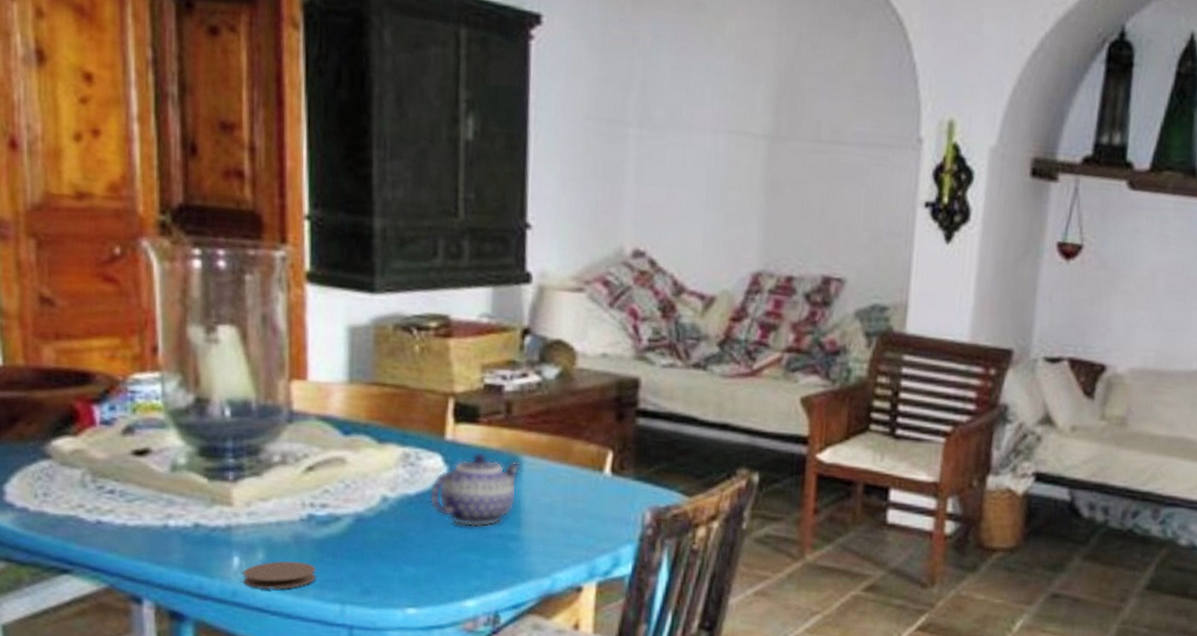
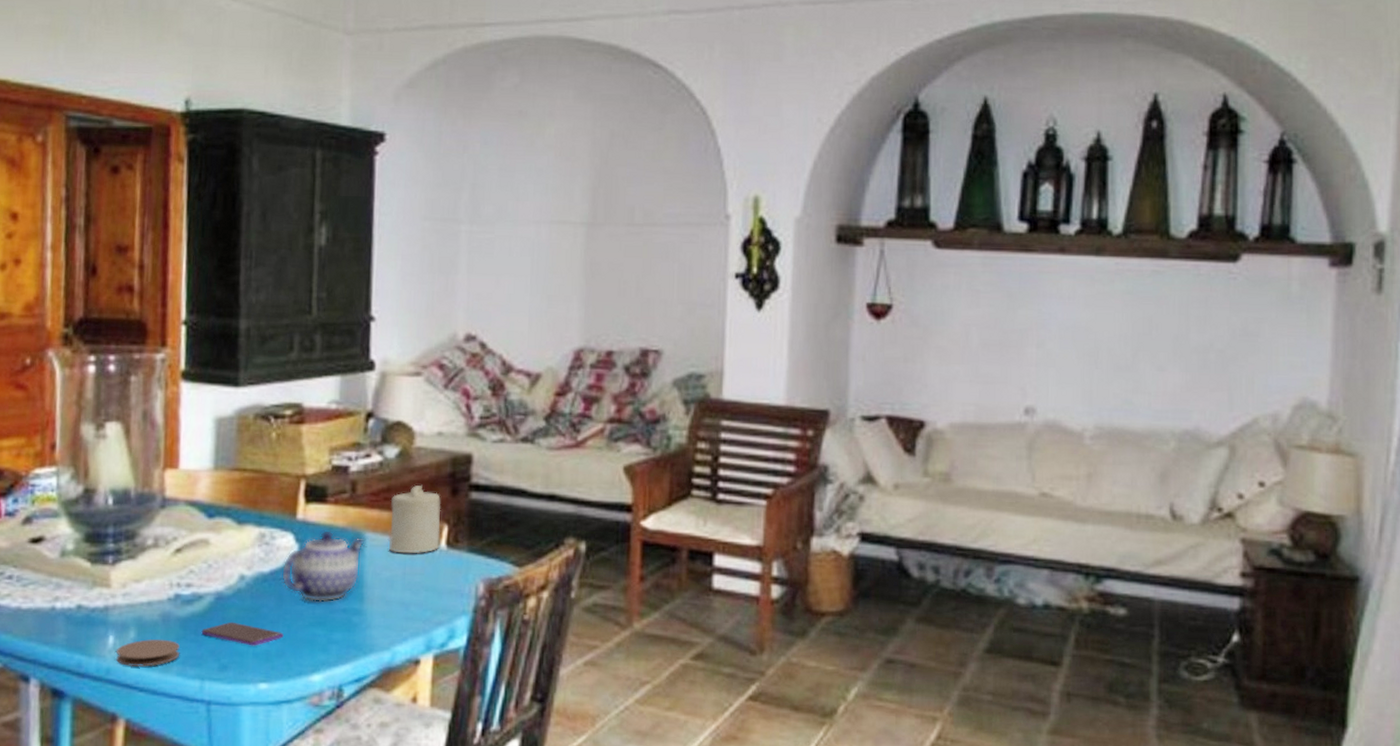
smartphone: none [340,545,433,571] -> present [201,621,284,646]
candle: none [549,408,606,479] -> present [389,484,441,554]

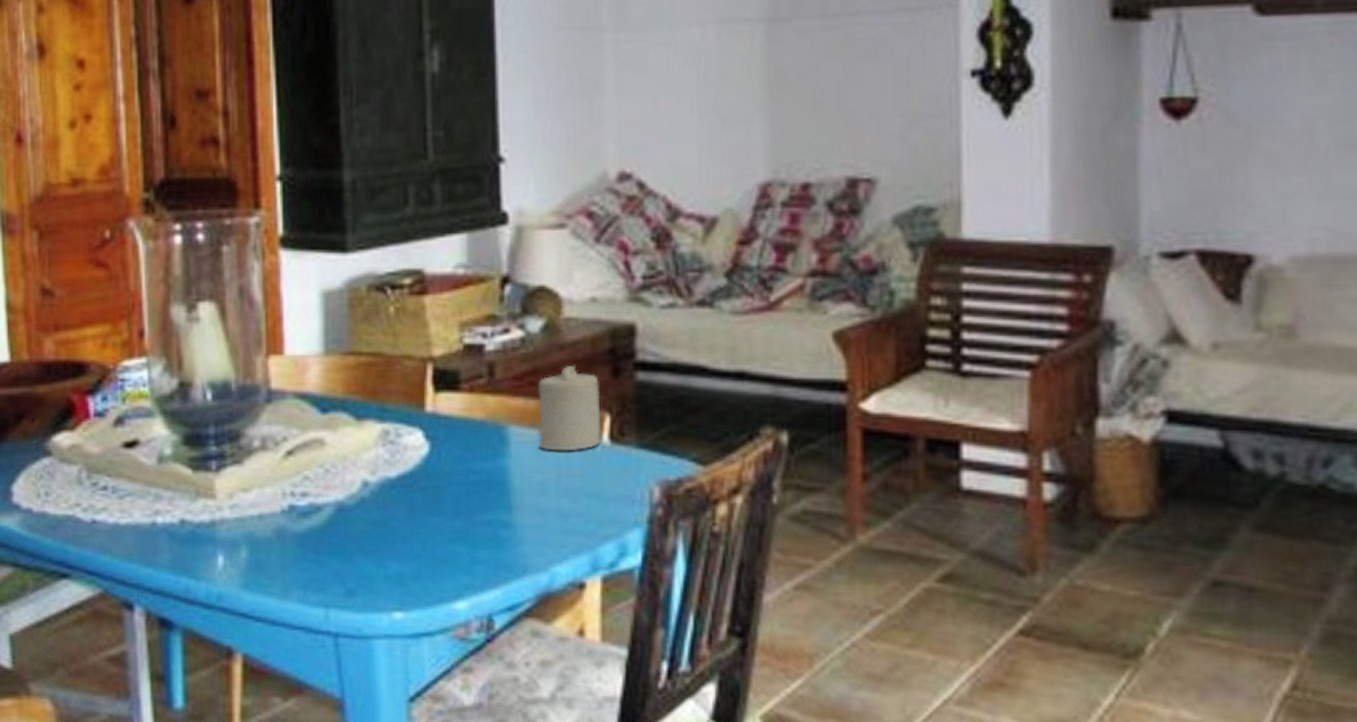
coaster: present [116,639,180,667] -> none [228,559,298,593]
smartphone: present [201,621,284,646] -> none [322,537,418,567]
teapot: present [281,529,365,603] -> none [411,423,509,513]

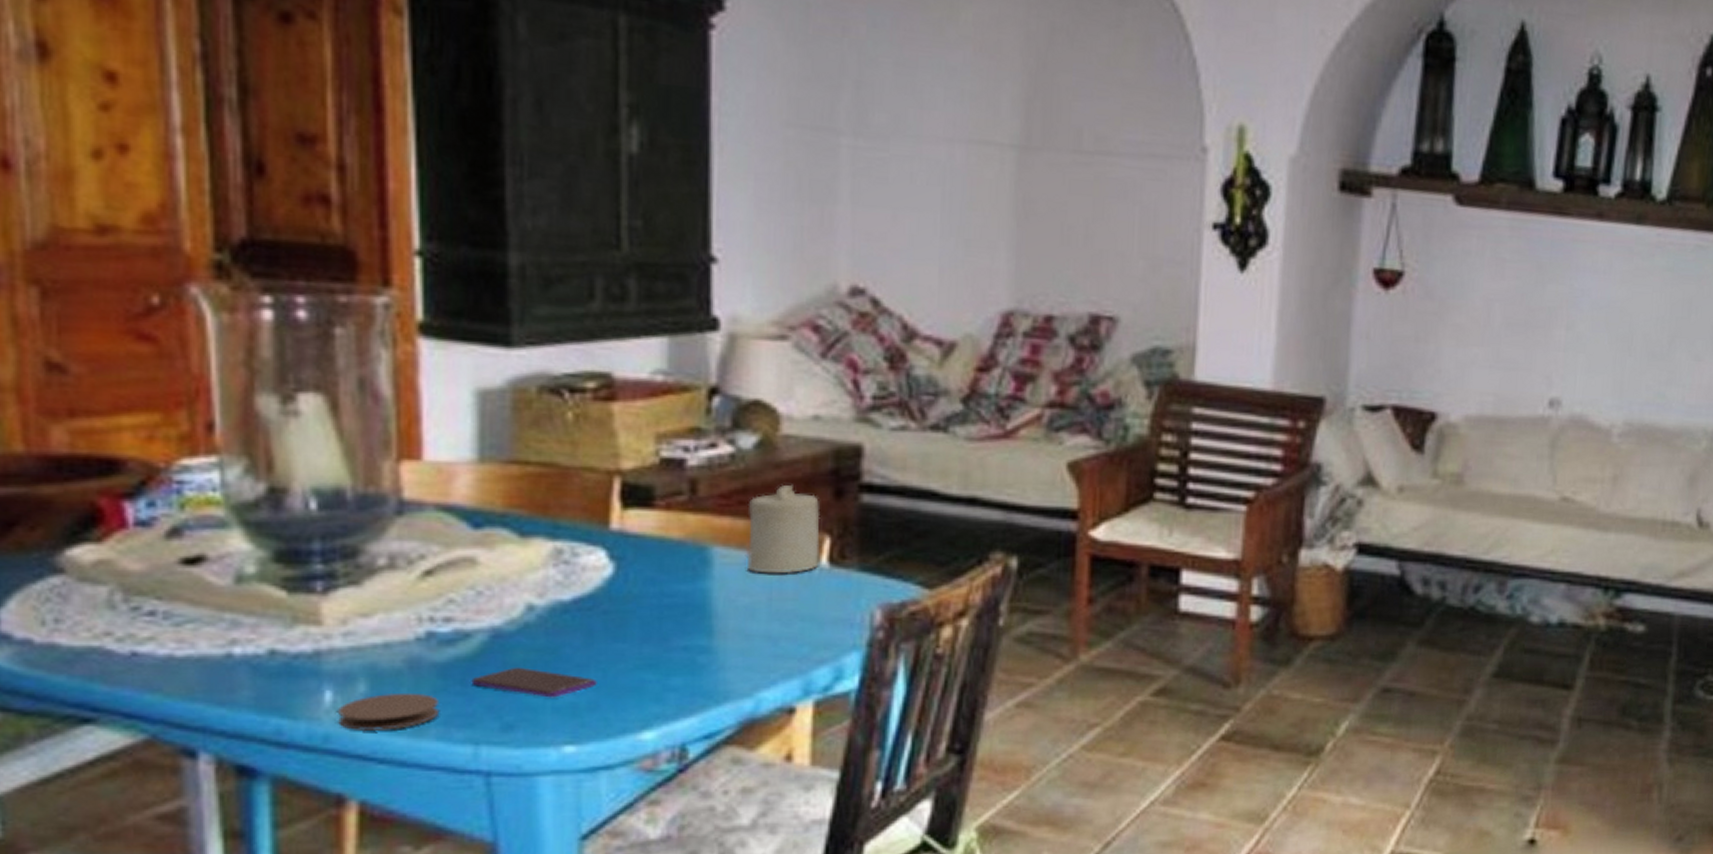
coaster: none [228,559,298,593] -> present [338,692,438,732]
smartphone: none [322,537,418,567] -> present [471,667,597,698]

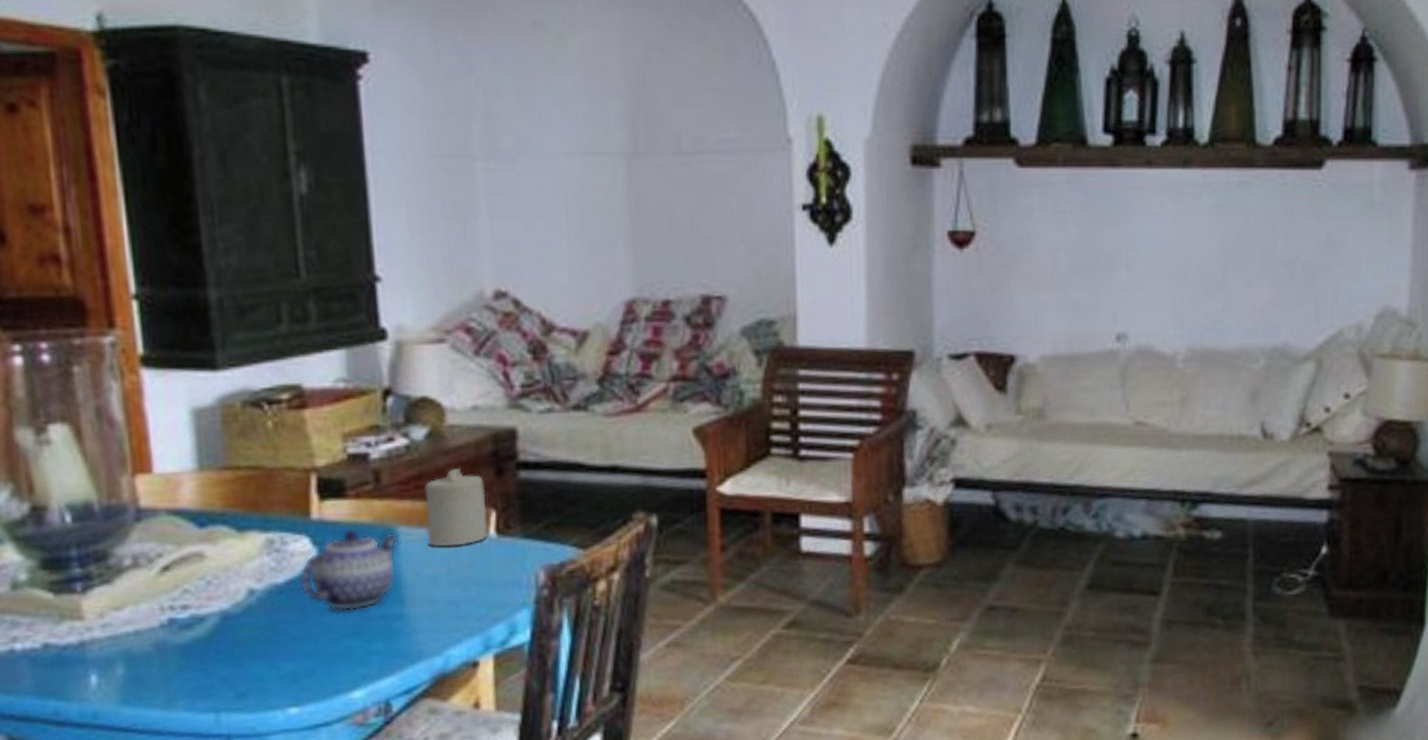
coaster: present [338,692,438,732] -> none [103,672,184,708]
smartphone: present [471,667,597,698] -> none [208,643,312,668]
teapot: none [589,543,713,639] -> present [299,528,398,611]

